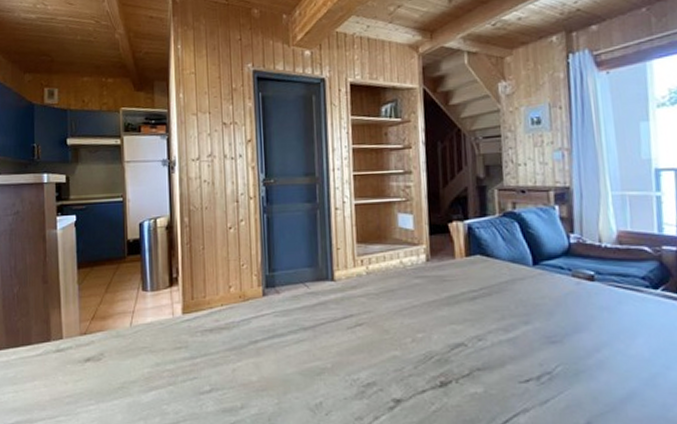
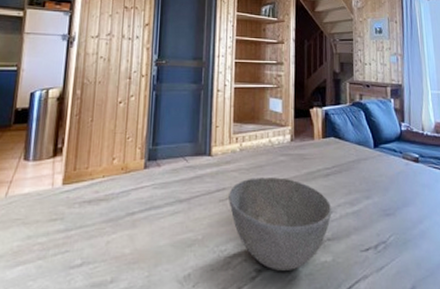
bowl: none [357,302,482,401] -> present [229,177,332,271]

